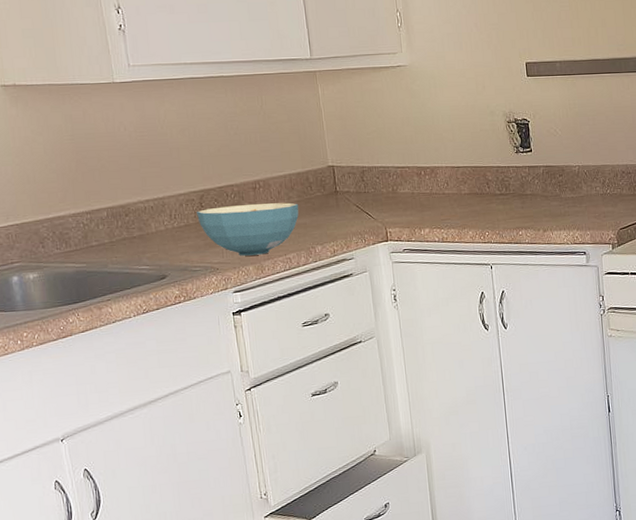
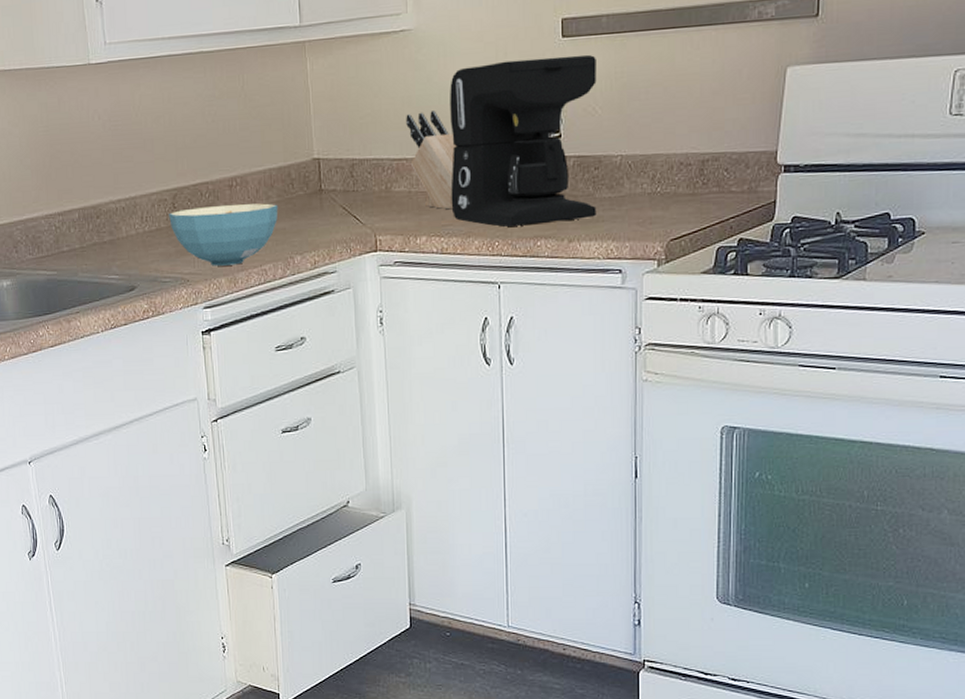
knife block: none [406,129,450,207] -> present [406,111,457,210]
coffee maker: none [441,90,564,220] -> present [450,54,597,227]

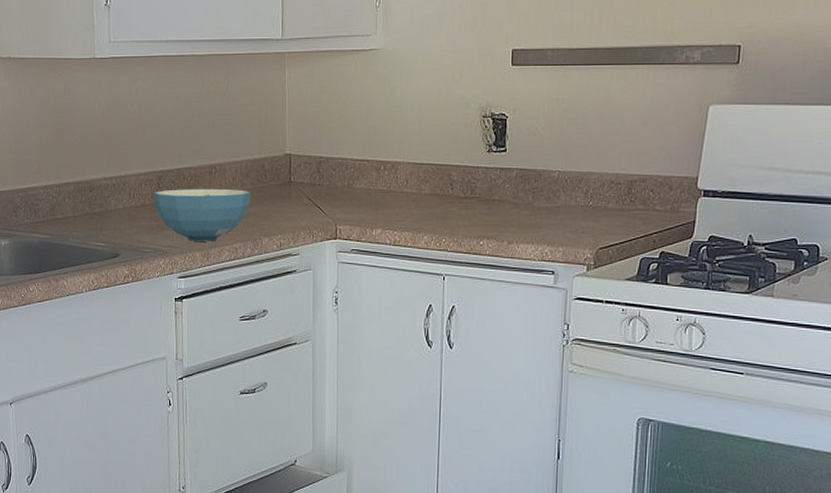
knife block: present [406,111,457,210] -> none [370,120,413,207]
coffee maker: present [450,54,597,227] -> none [405,81,541,226]

